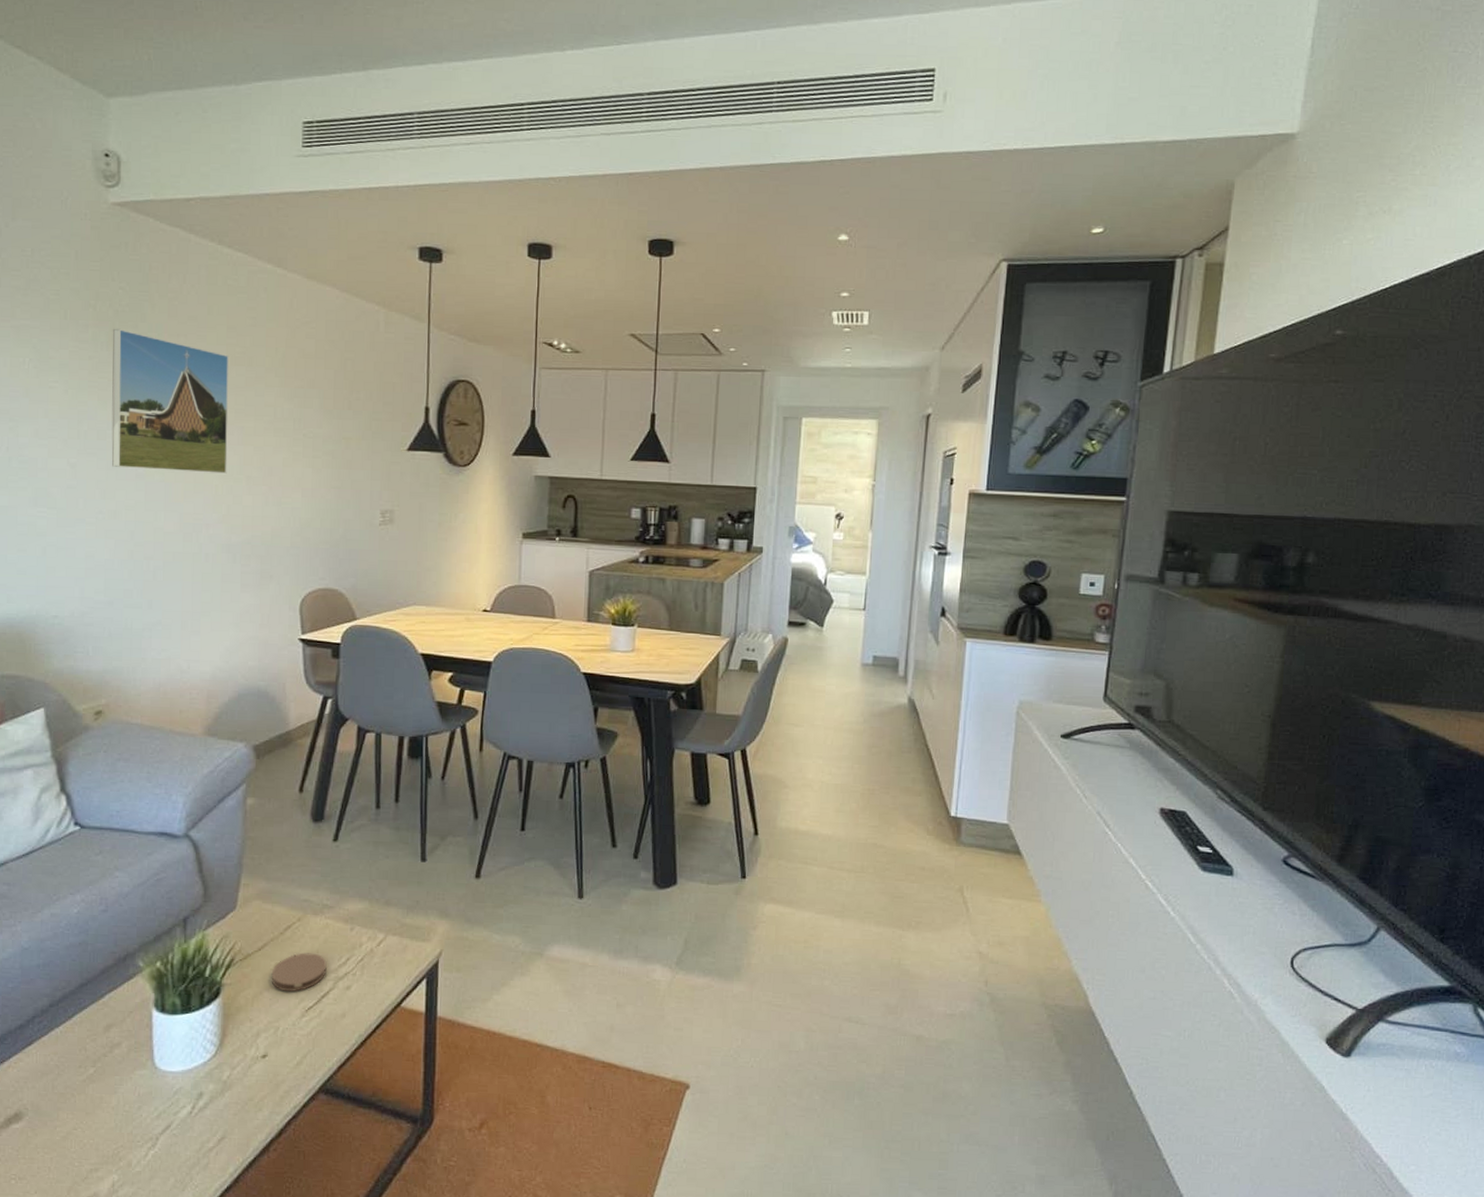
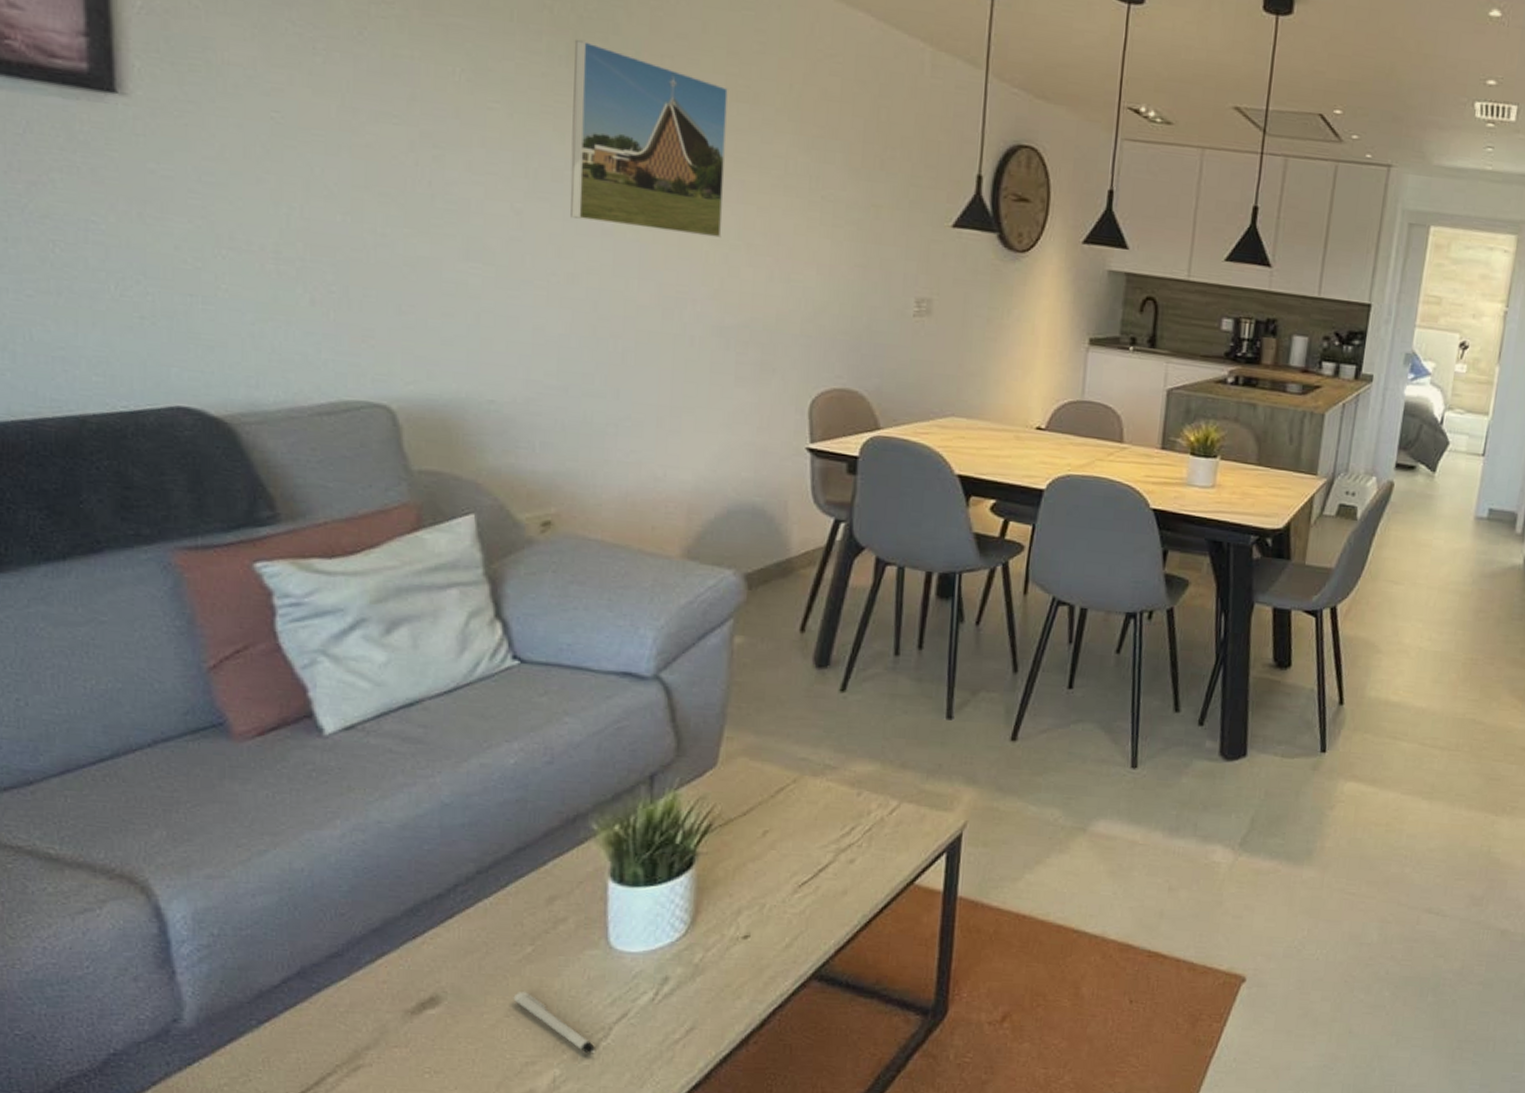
pen: none [80,1107,146,1162] -> present [513,991,596,1054]
coaster: present [271,953,327,992] -> none [757,819,827,864]

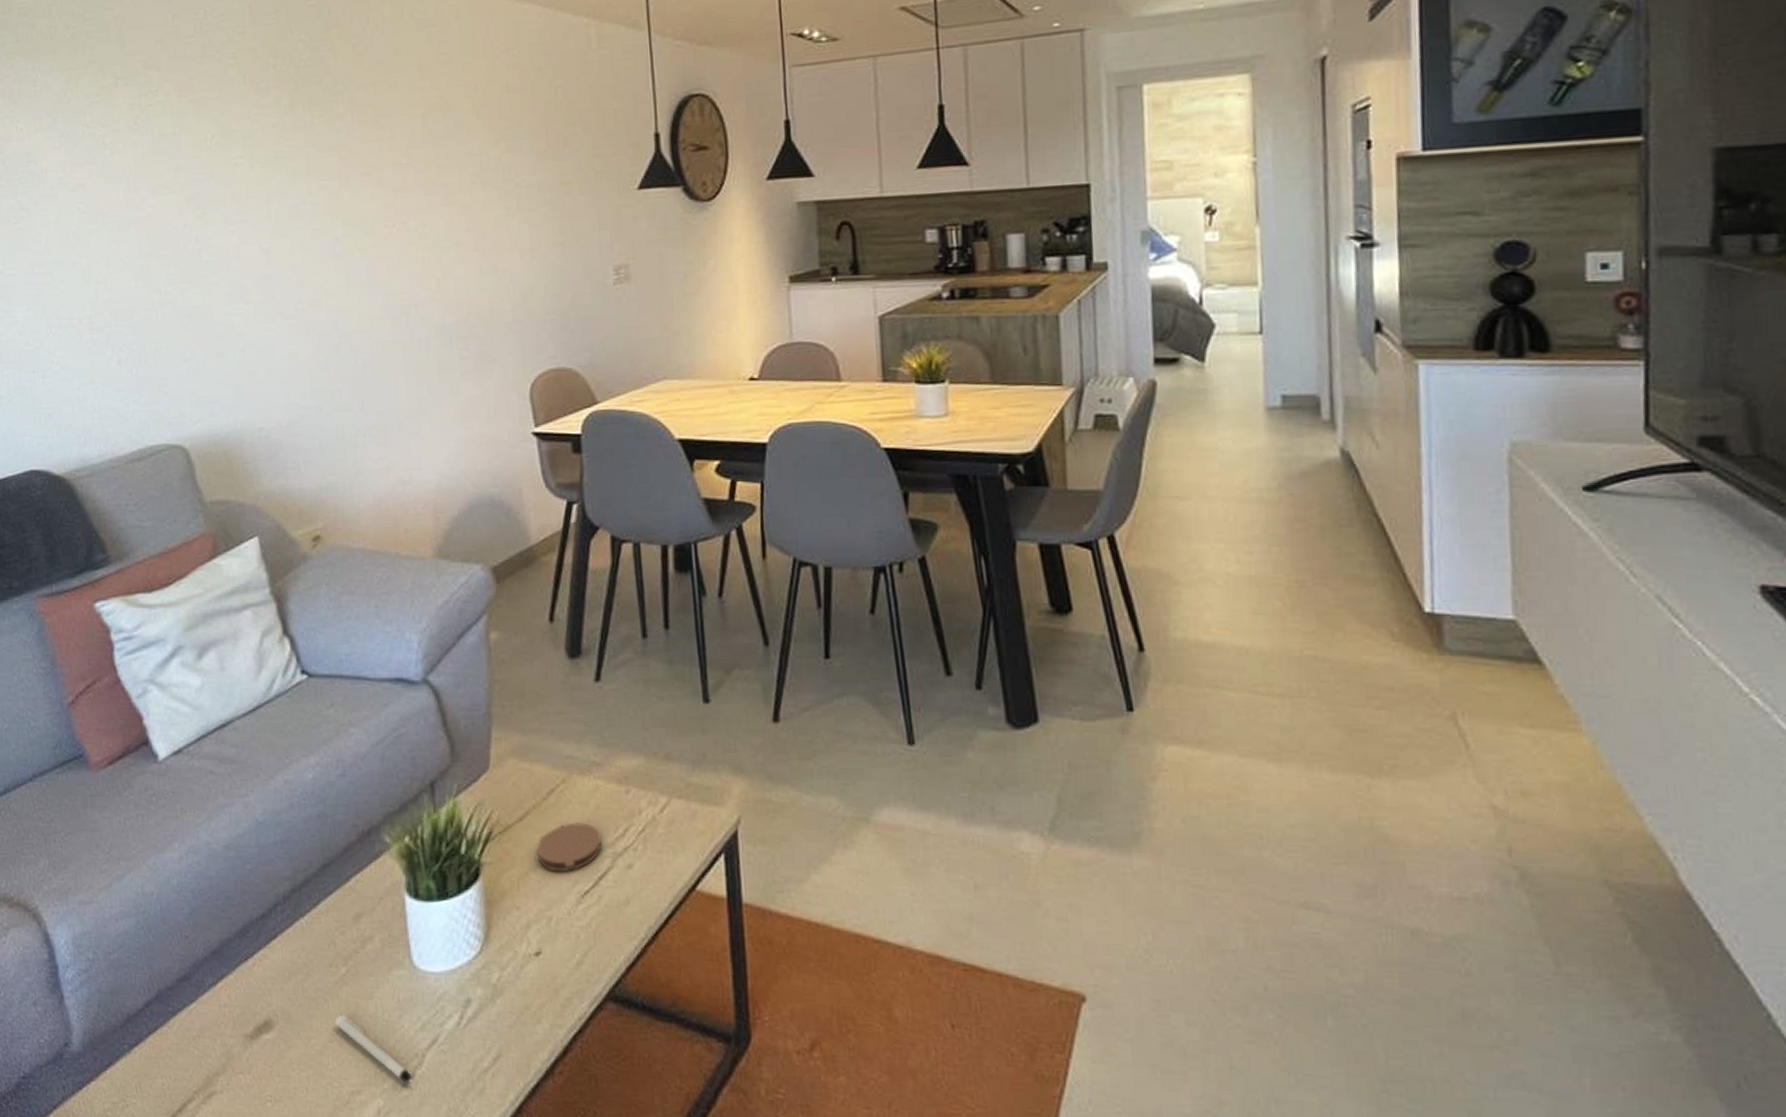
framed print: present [570,39,729,238] -> none [296,86,433,249]
coaster: none [757,819,827,864] -> present [537,822,602,873]

